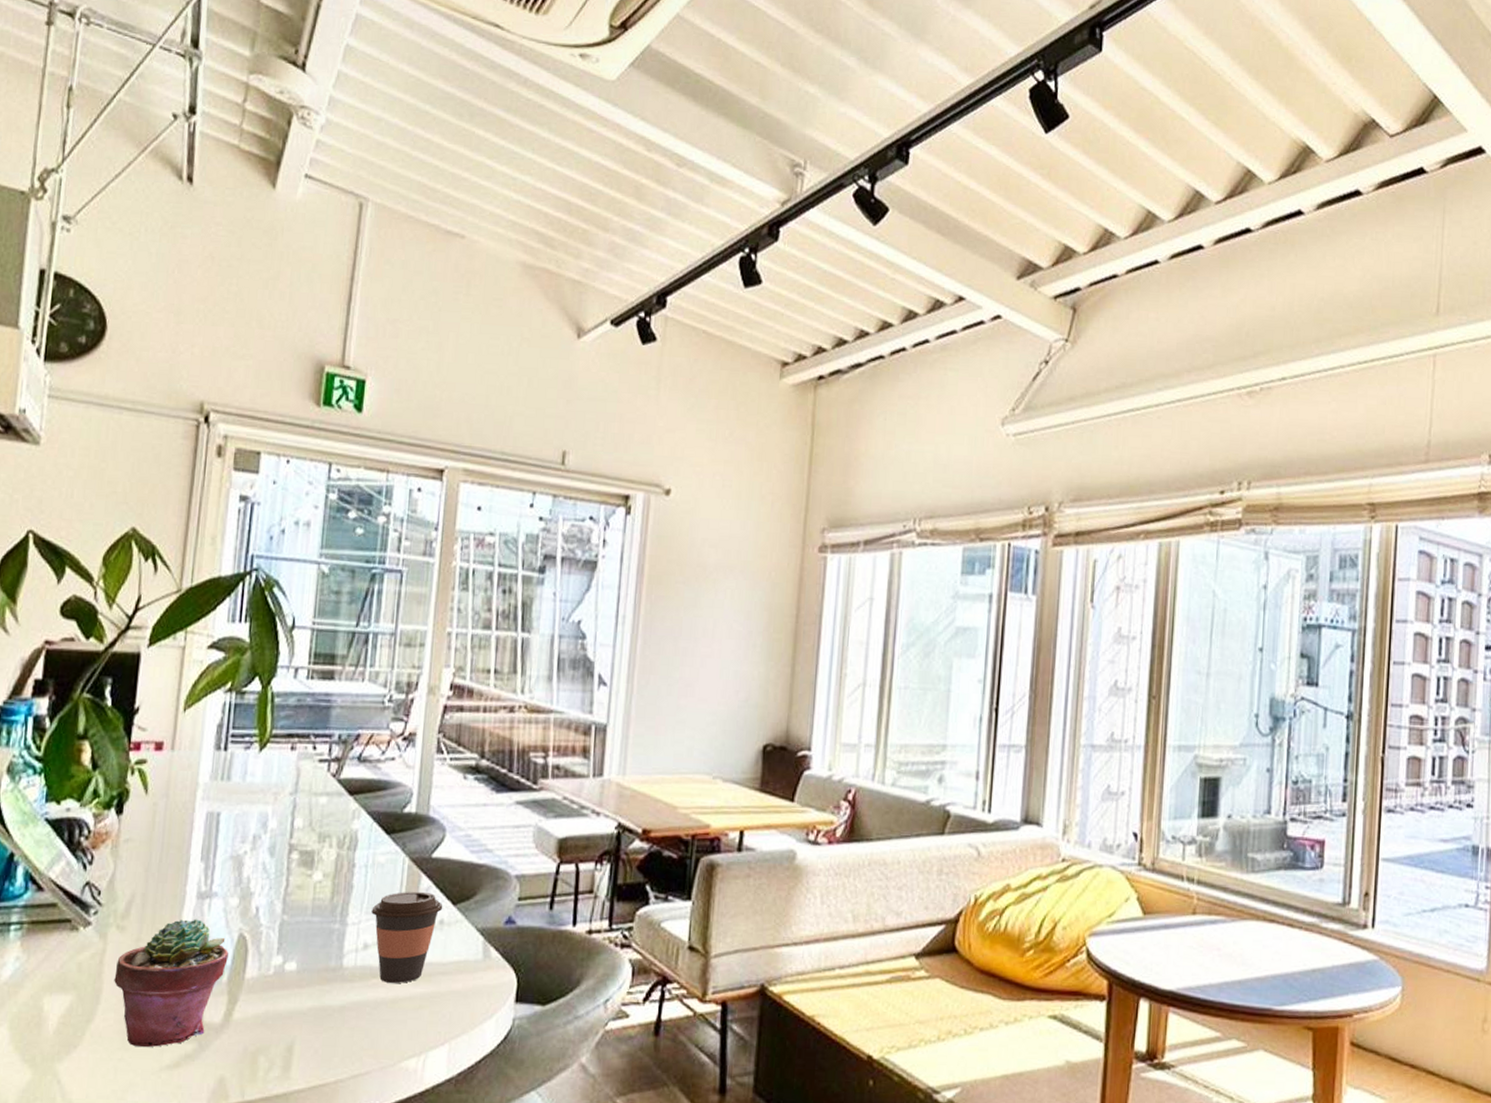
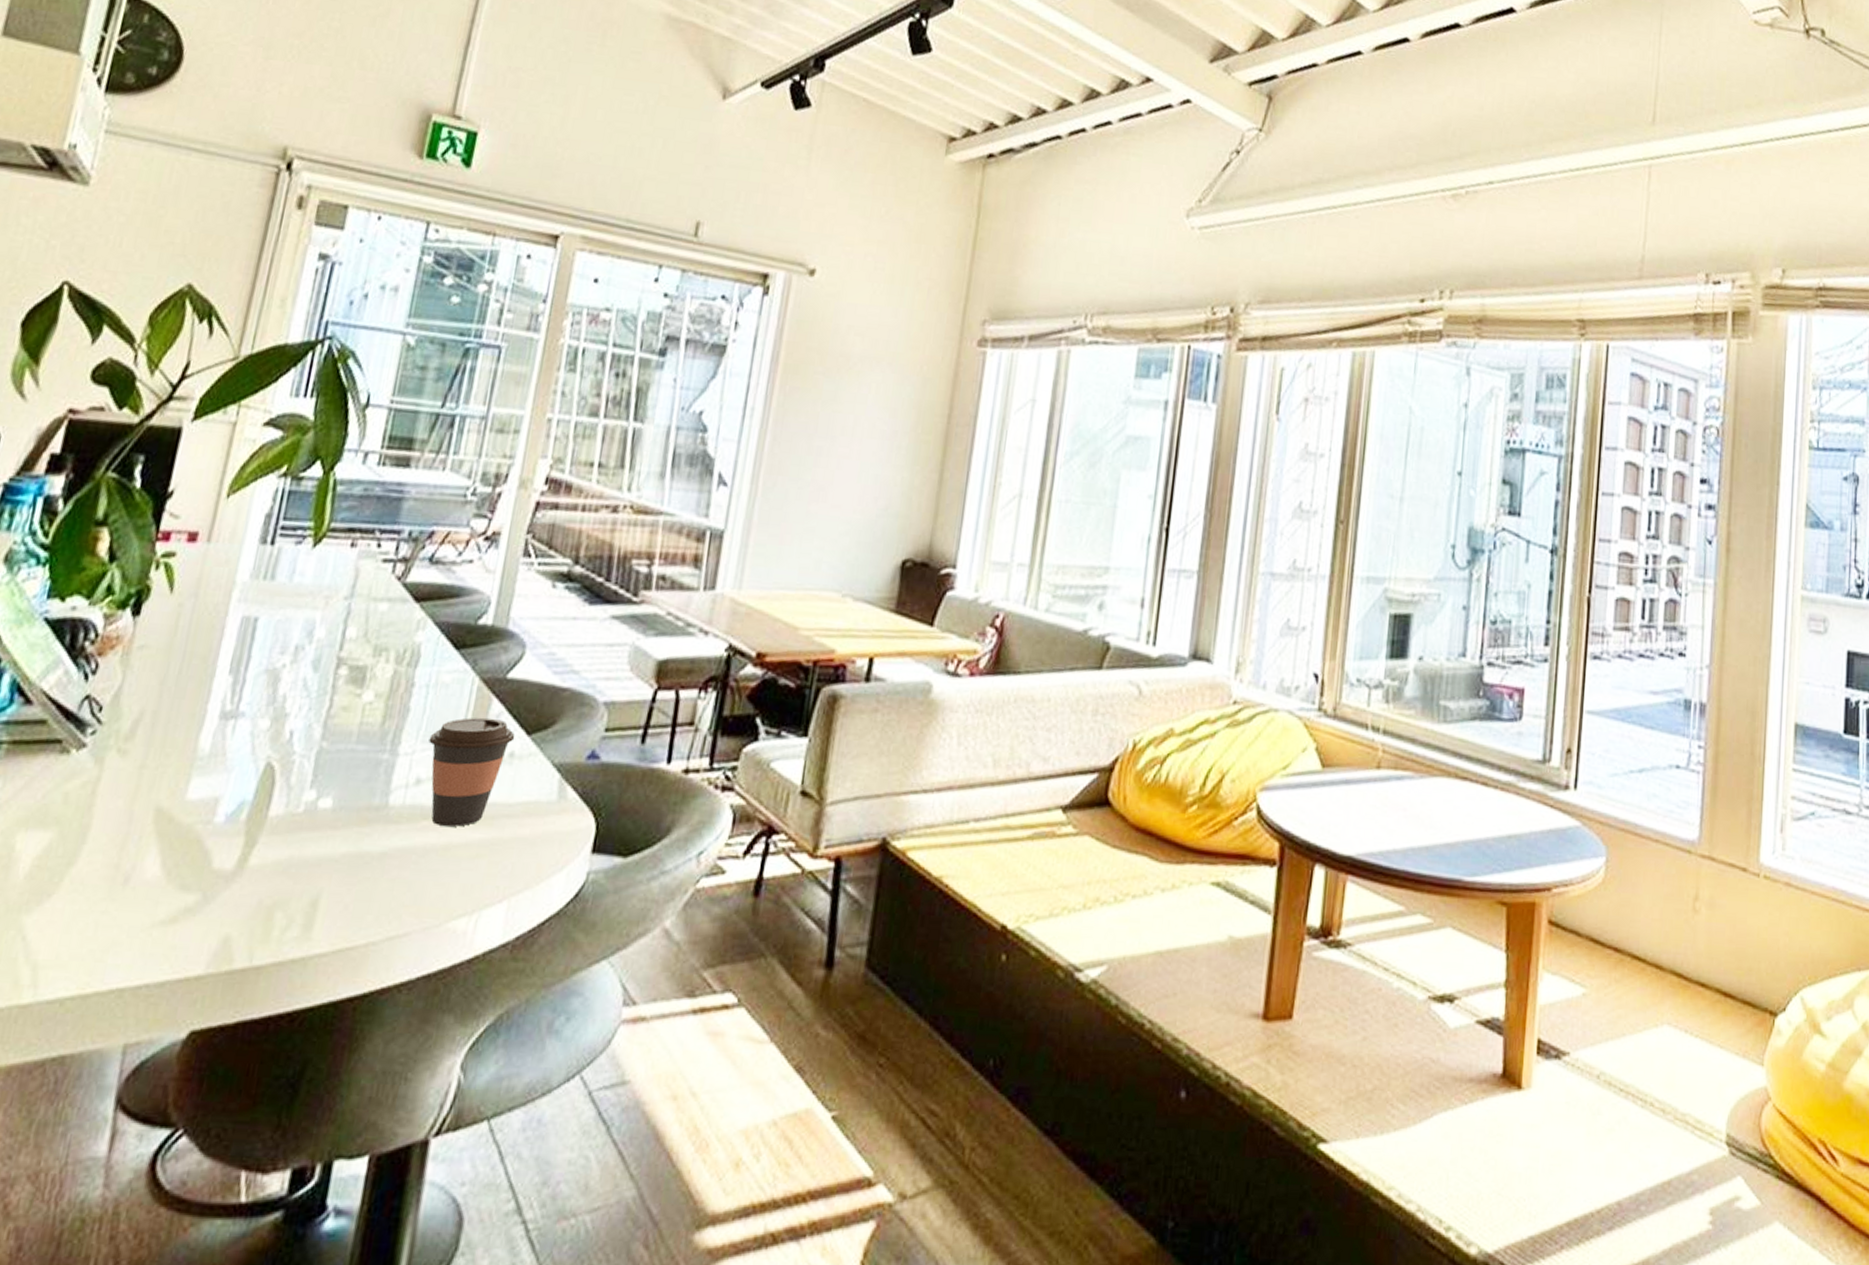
potted succulent: present [114,919,229,1048] -> none [106,743,251,898]

